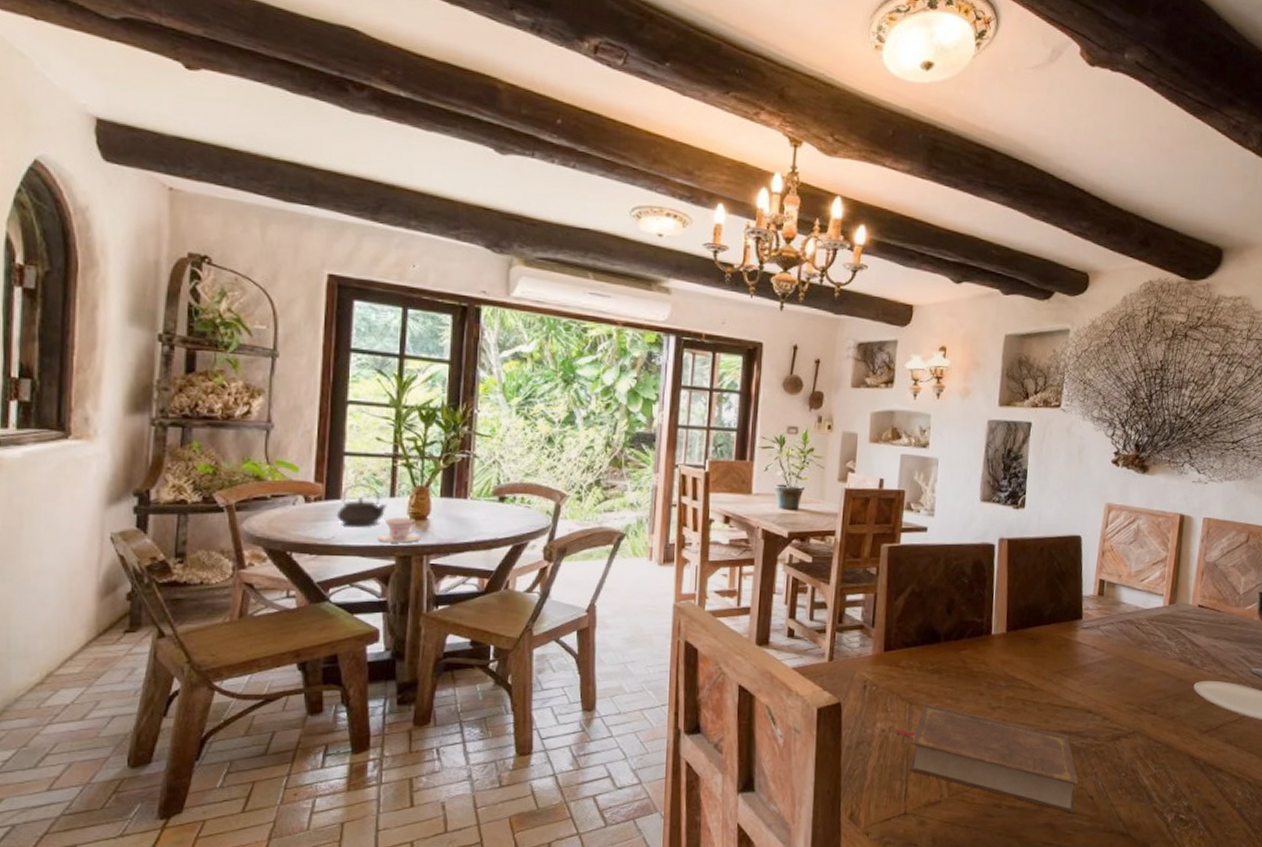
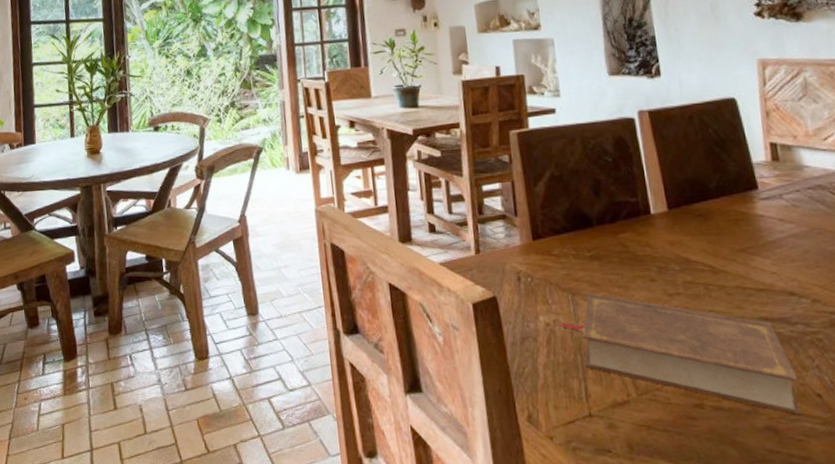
teapot: present [336,483,387,526] -> none [33,128,69,165]
teacup: present [377,517,421,543] -> none [65,153,98,176]

